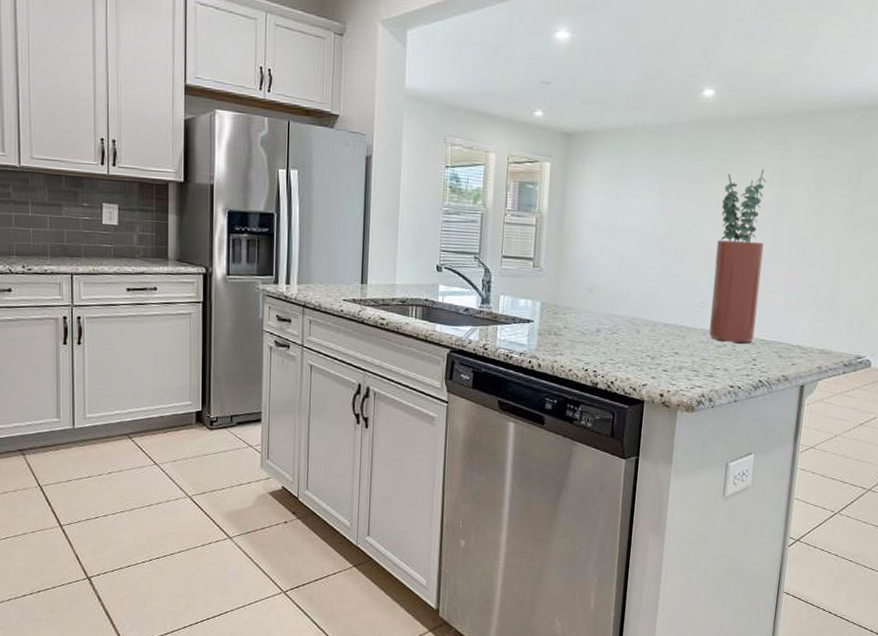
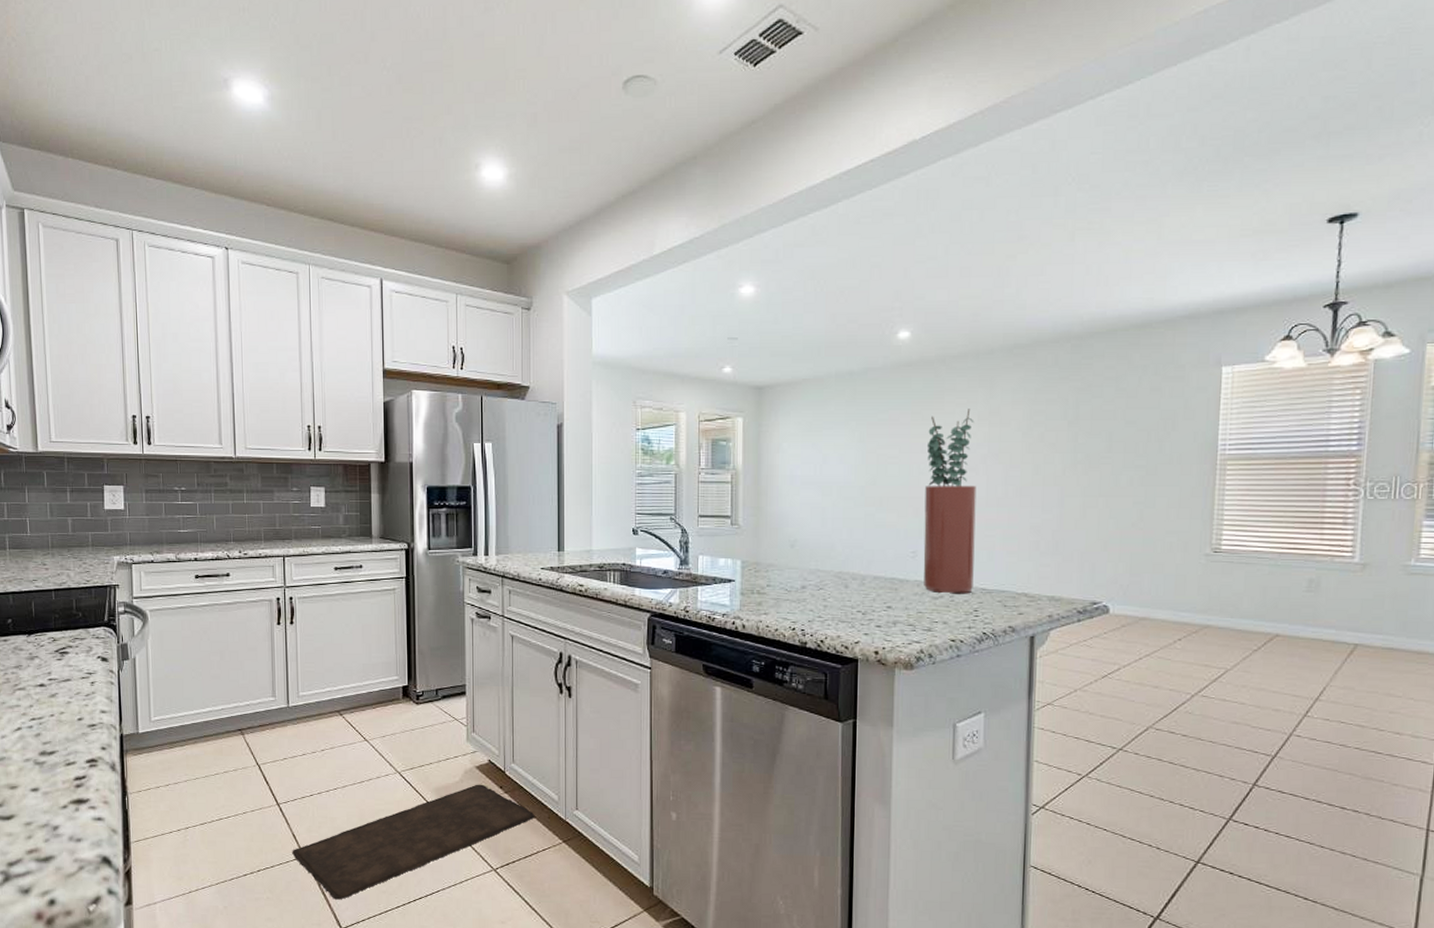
doormat: none [75,509,327,620] -> present [292,784,535,900]

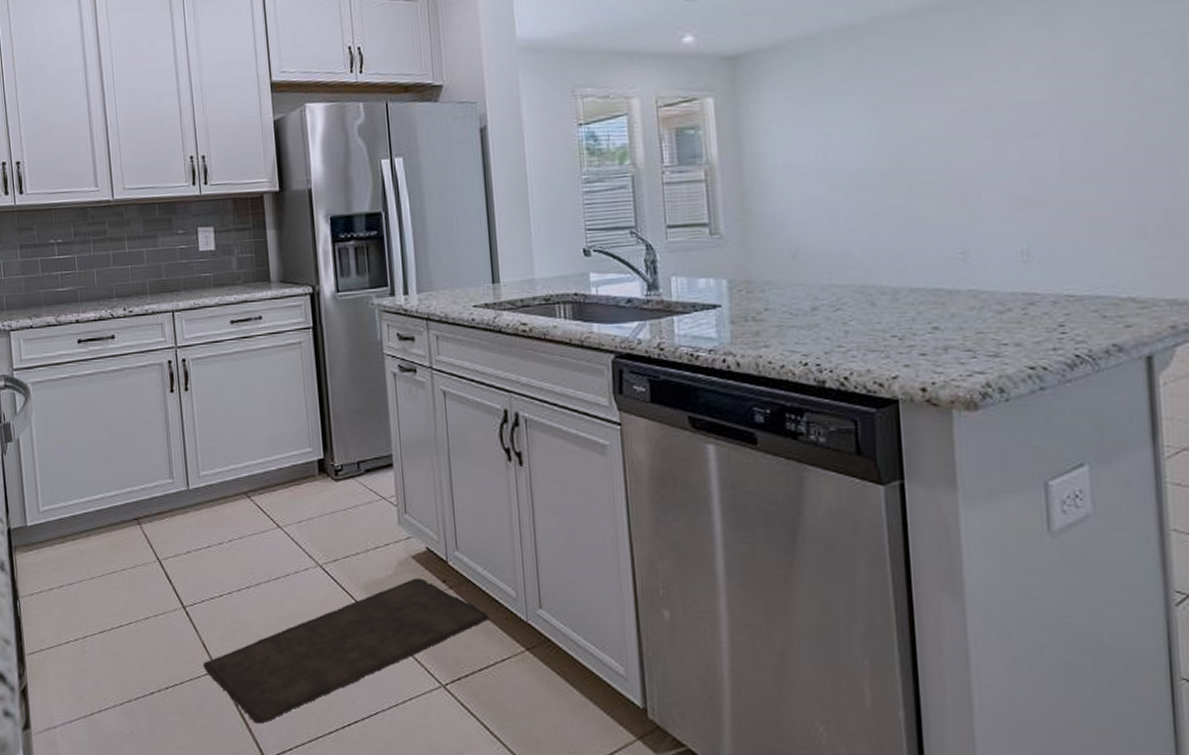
vase: present [923,409,977,594] -> none [967,56,1054,305]

